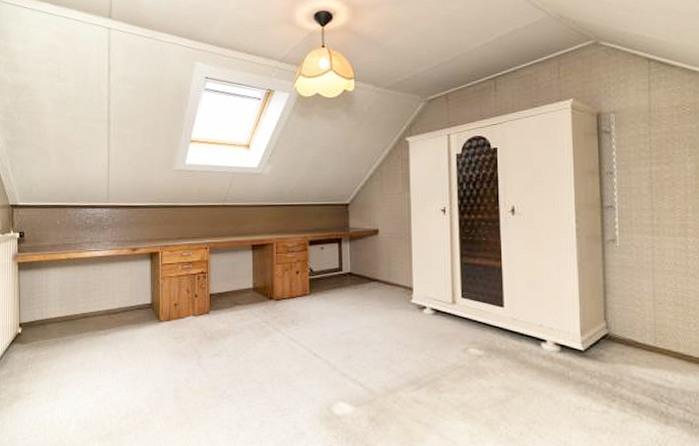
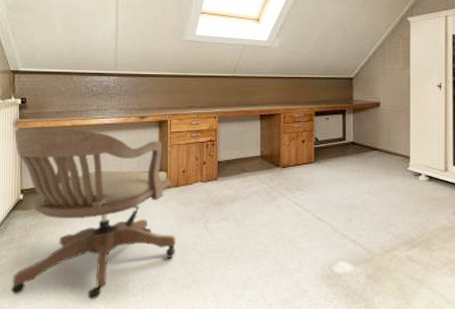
chair: none [11,259,169,436] -> present [11,125,176,299]

